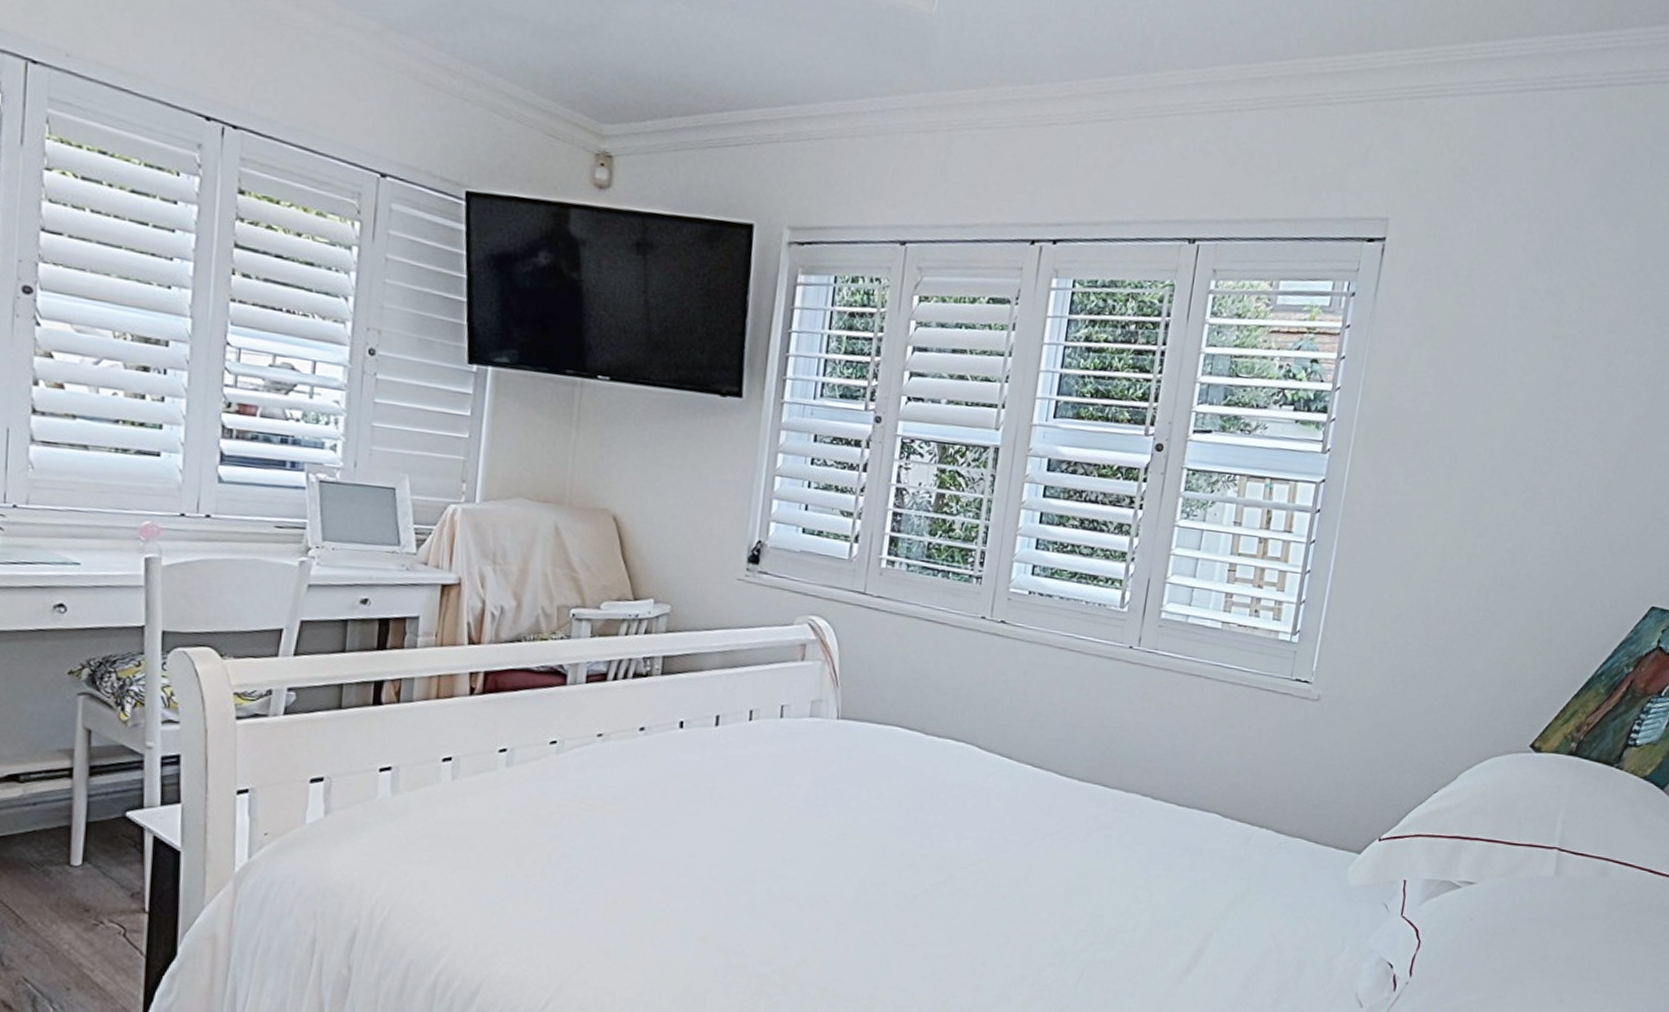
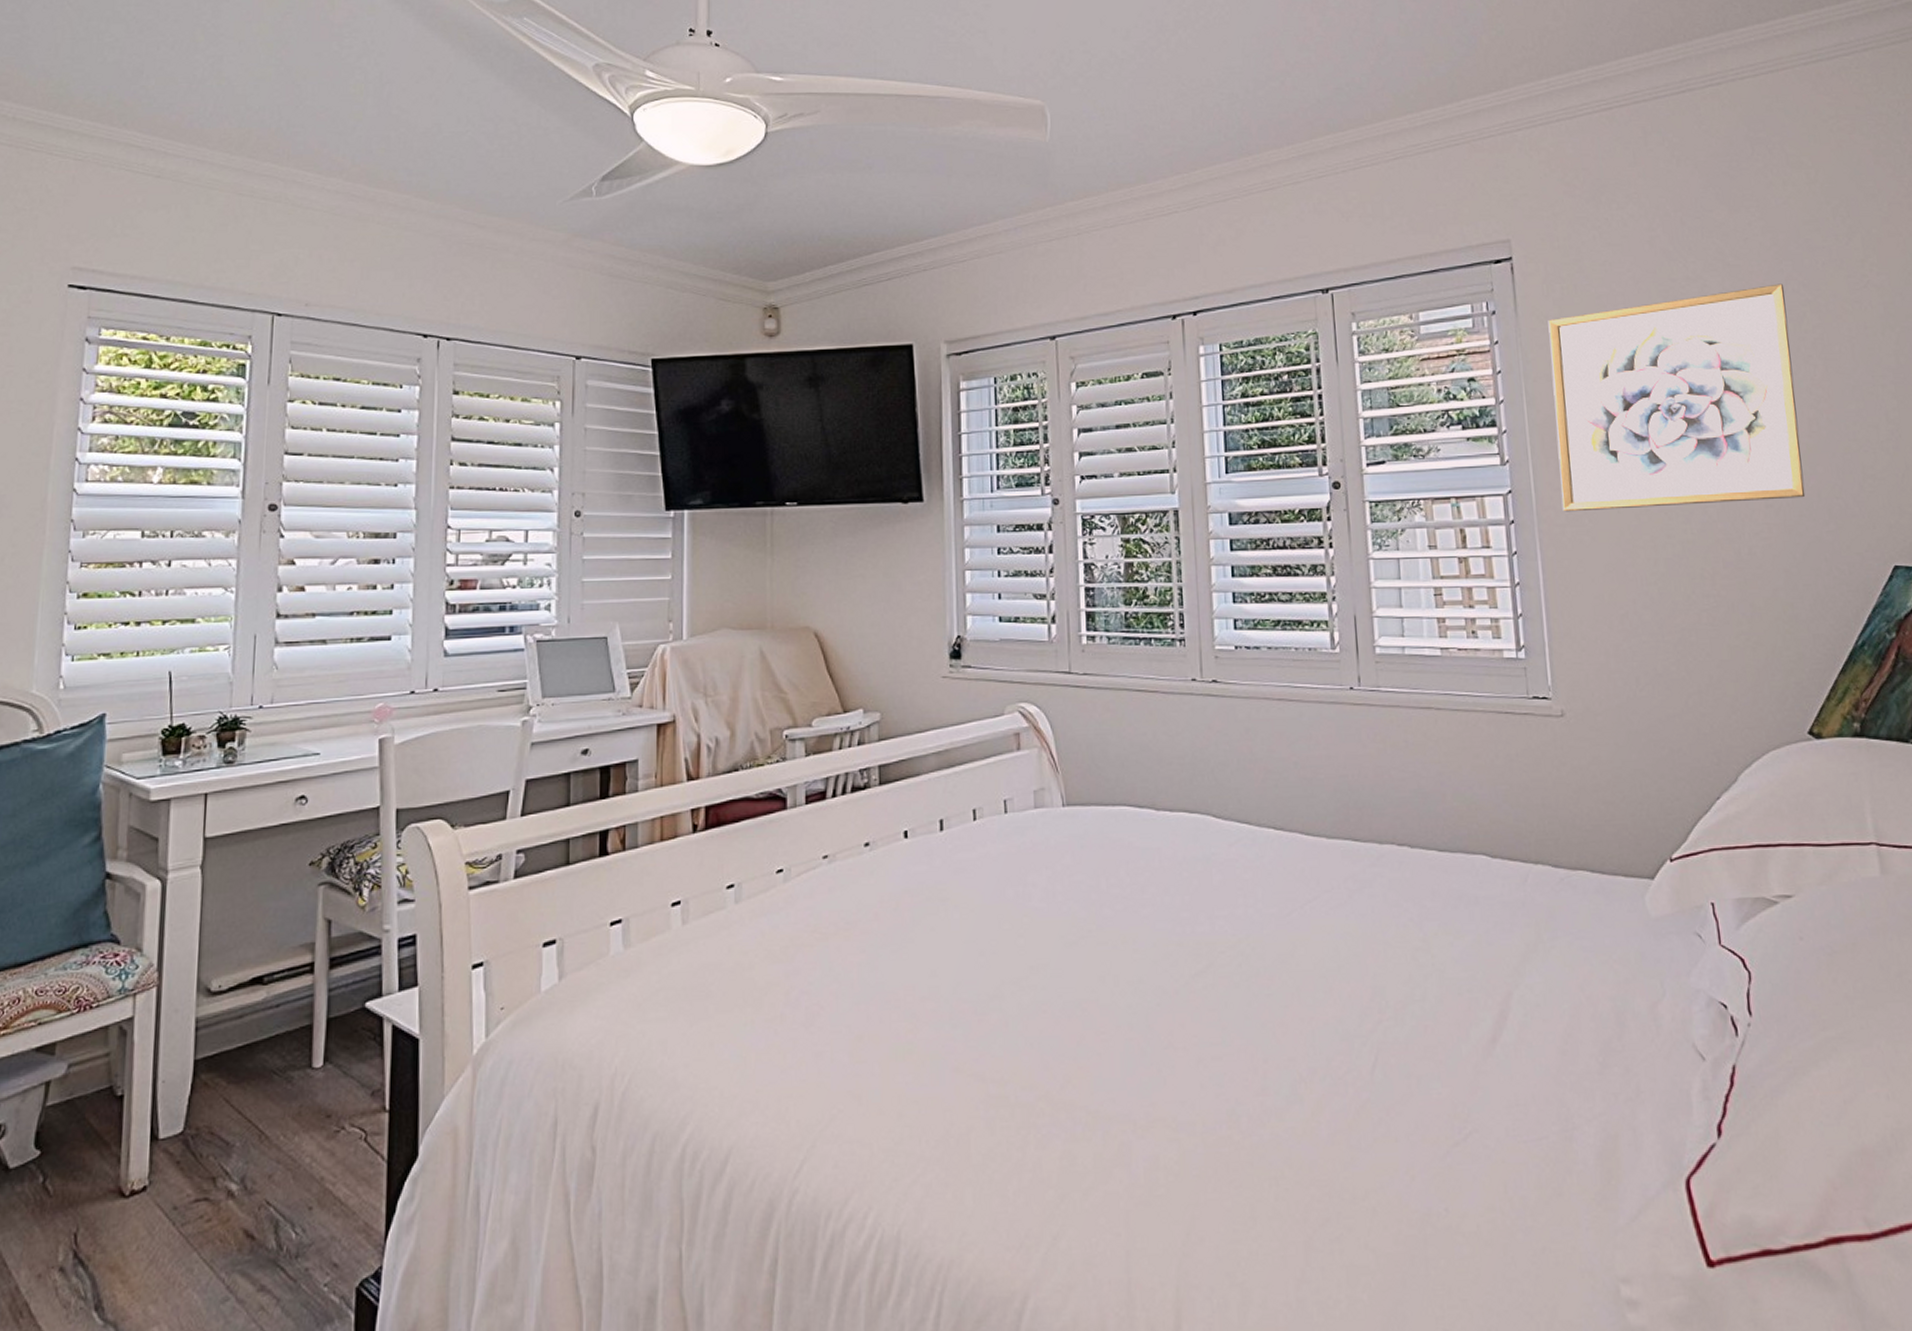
wall art: none [1368,311,1637,530] -> present [1548,283,1806,512]

